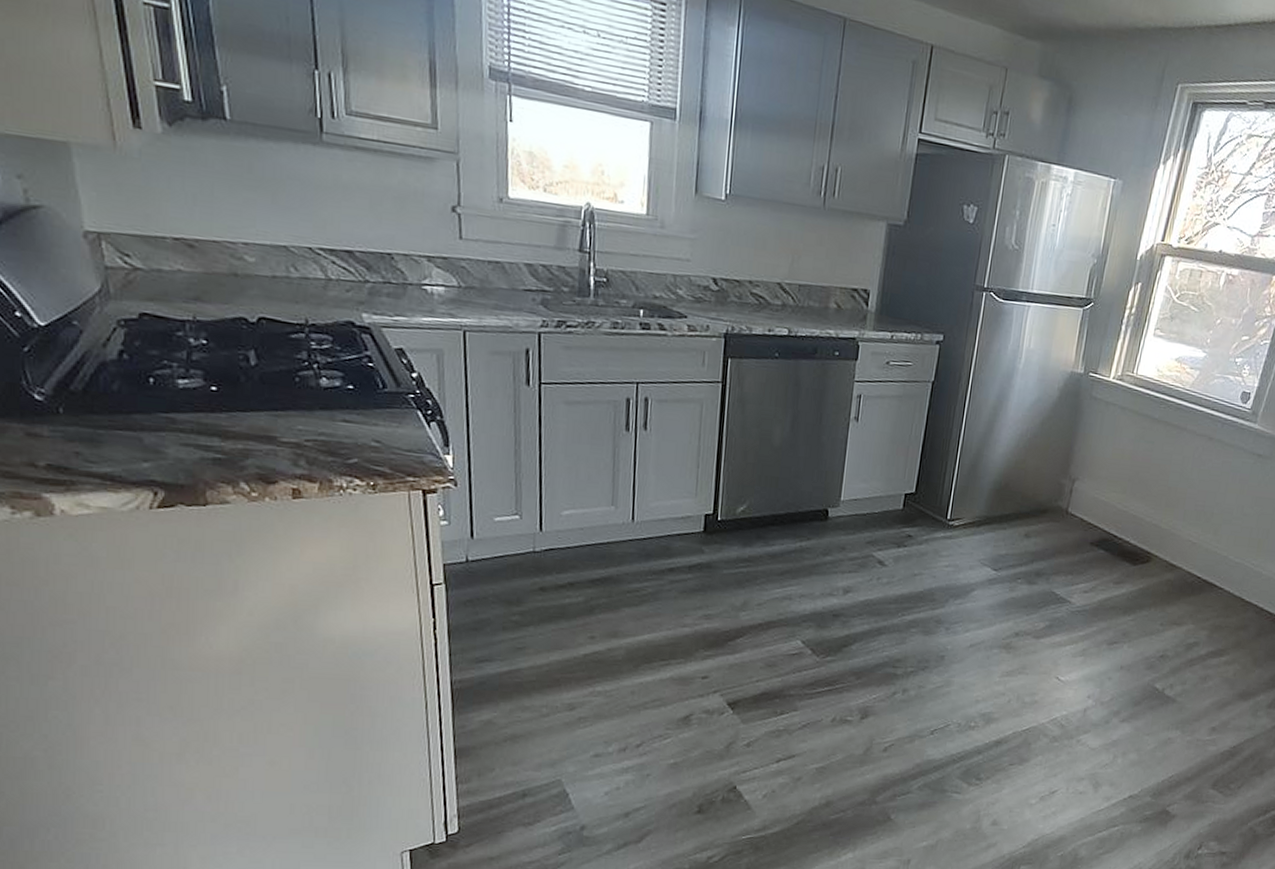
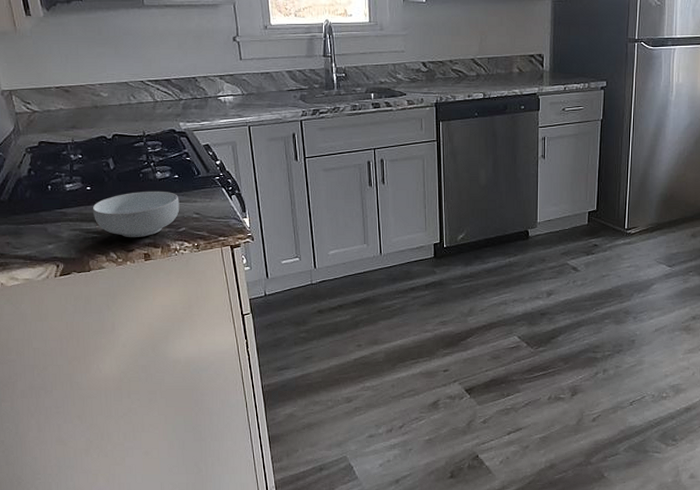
cereal bowl: none [217,401,352,466] -> present [92,191,180,238]

